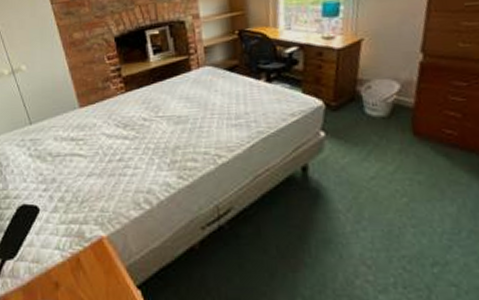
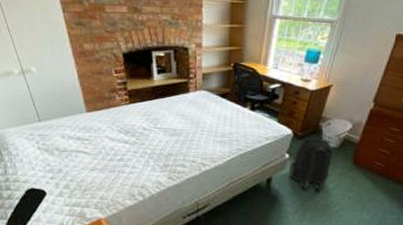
backpack: none [328,106,384,181] -> present [289,137,334,194]

